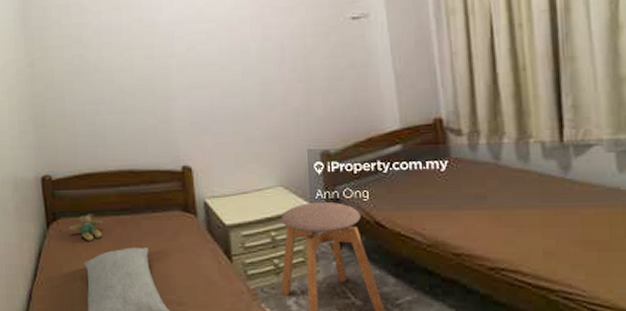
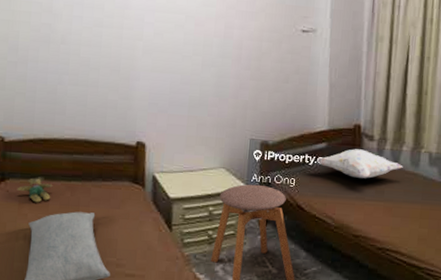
decorative pillow: none [391,147,507,183] -> present [316,149,403,179]

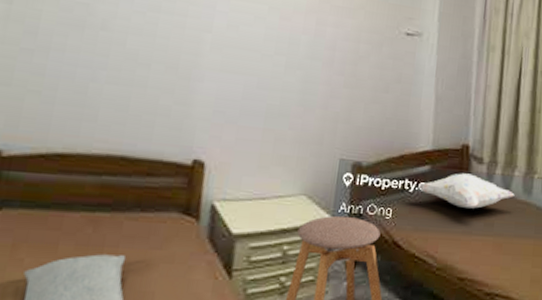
teddy bear: present [17,177,53,203] -> none [11,206,68,243]

